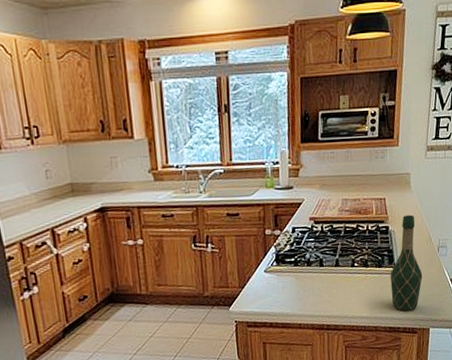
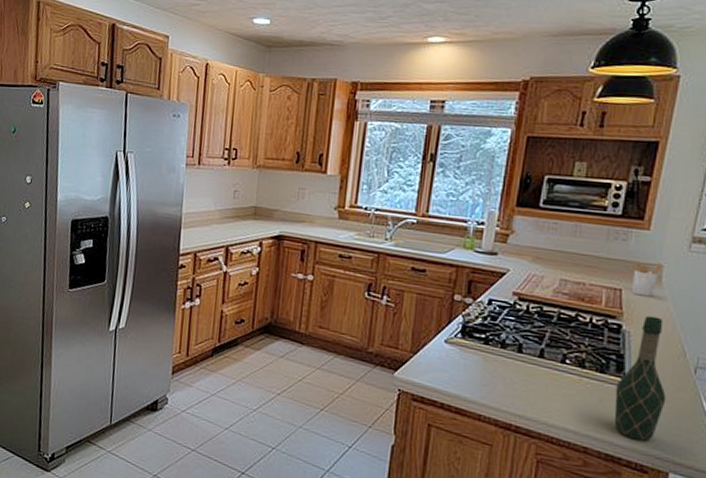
utensil holder: none [389,172,411,201] -> present [630,262,664,297]

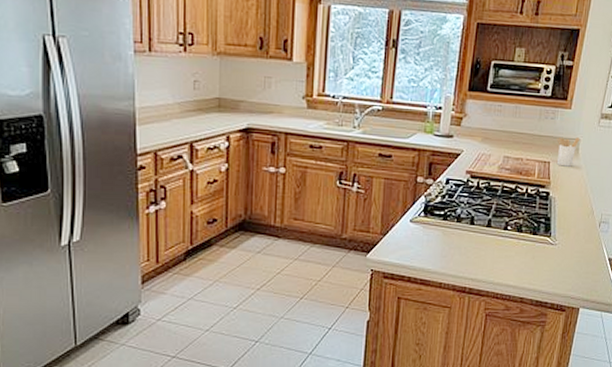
wine bottle: present [614,315,666,441] -> none [542,183,579,286]

